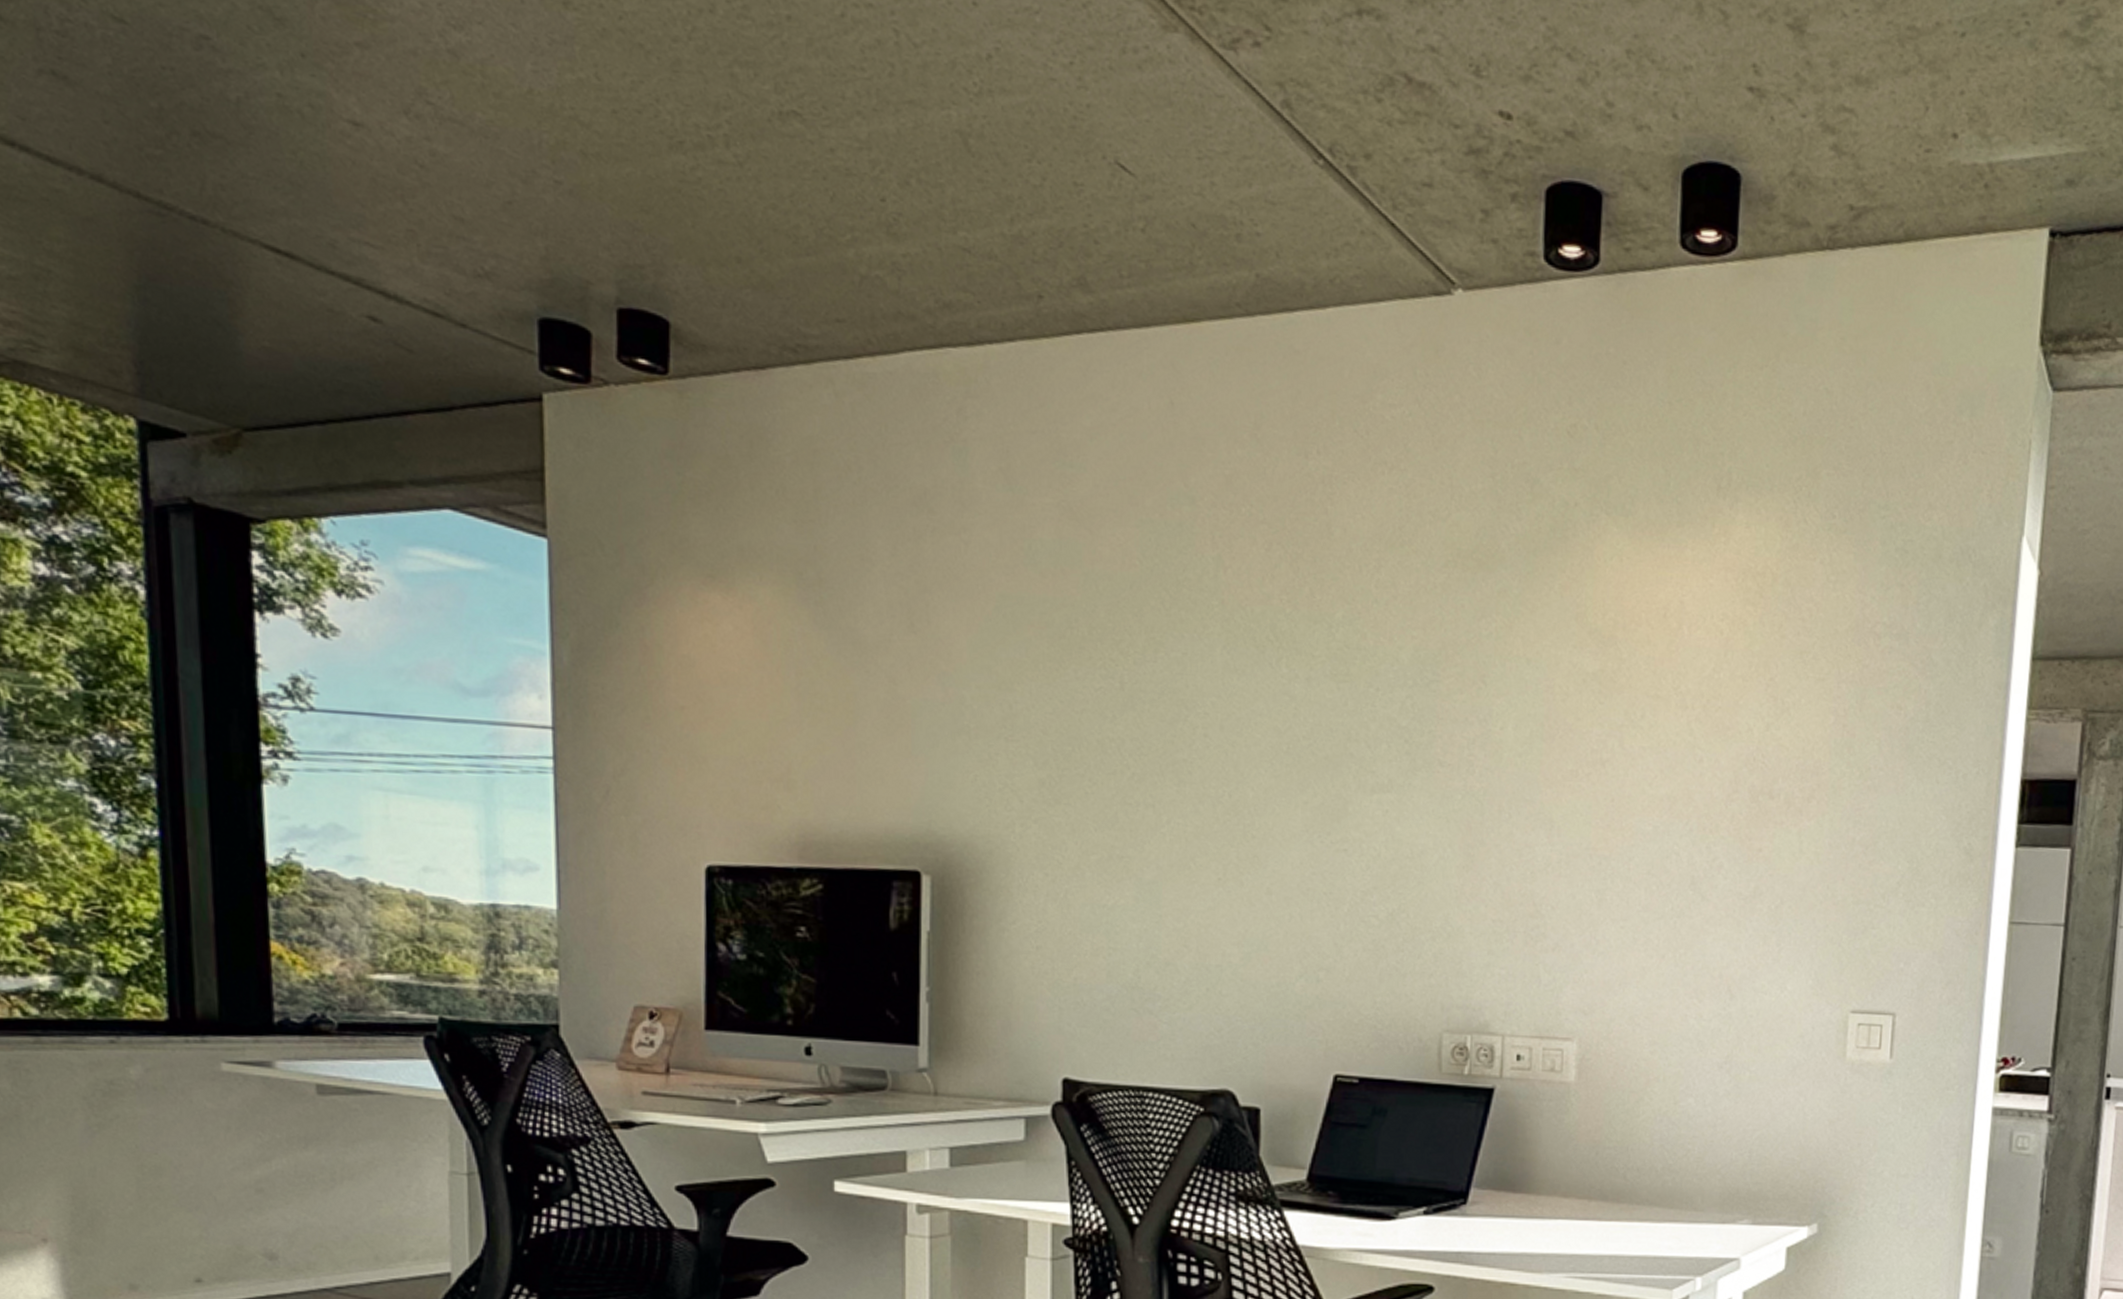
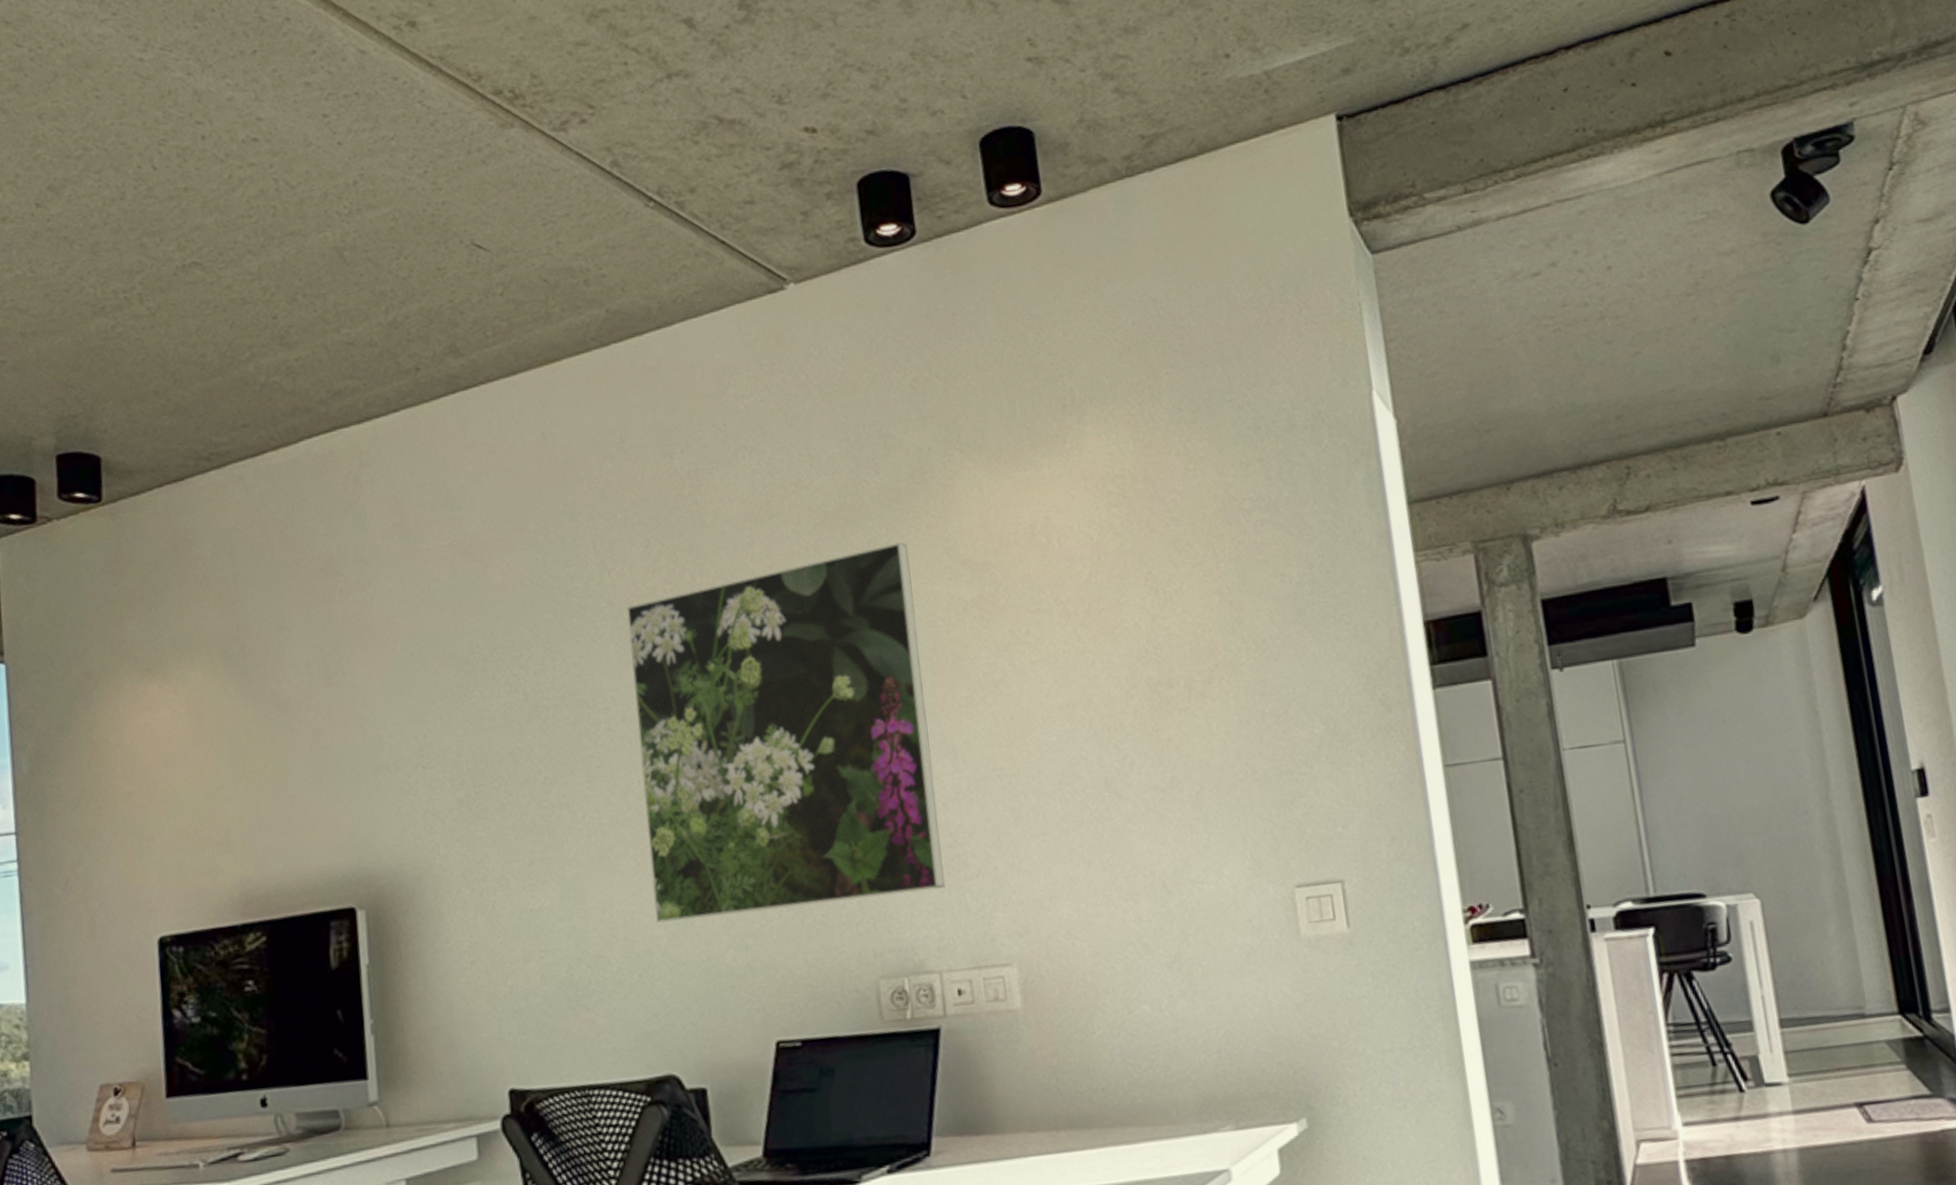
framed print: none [1230,597,1538,956] -> present [626,542,946,923]

